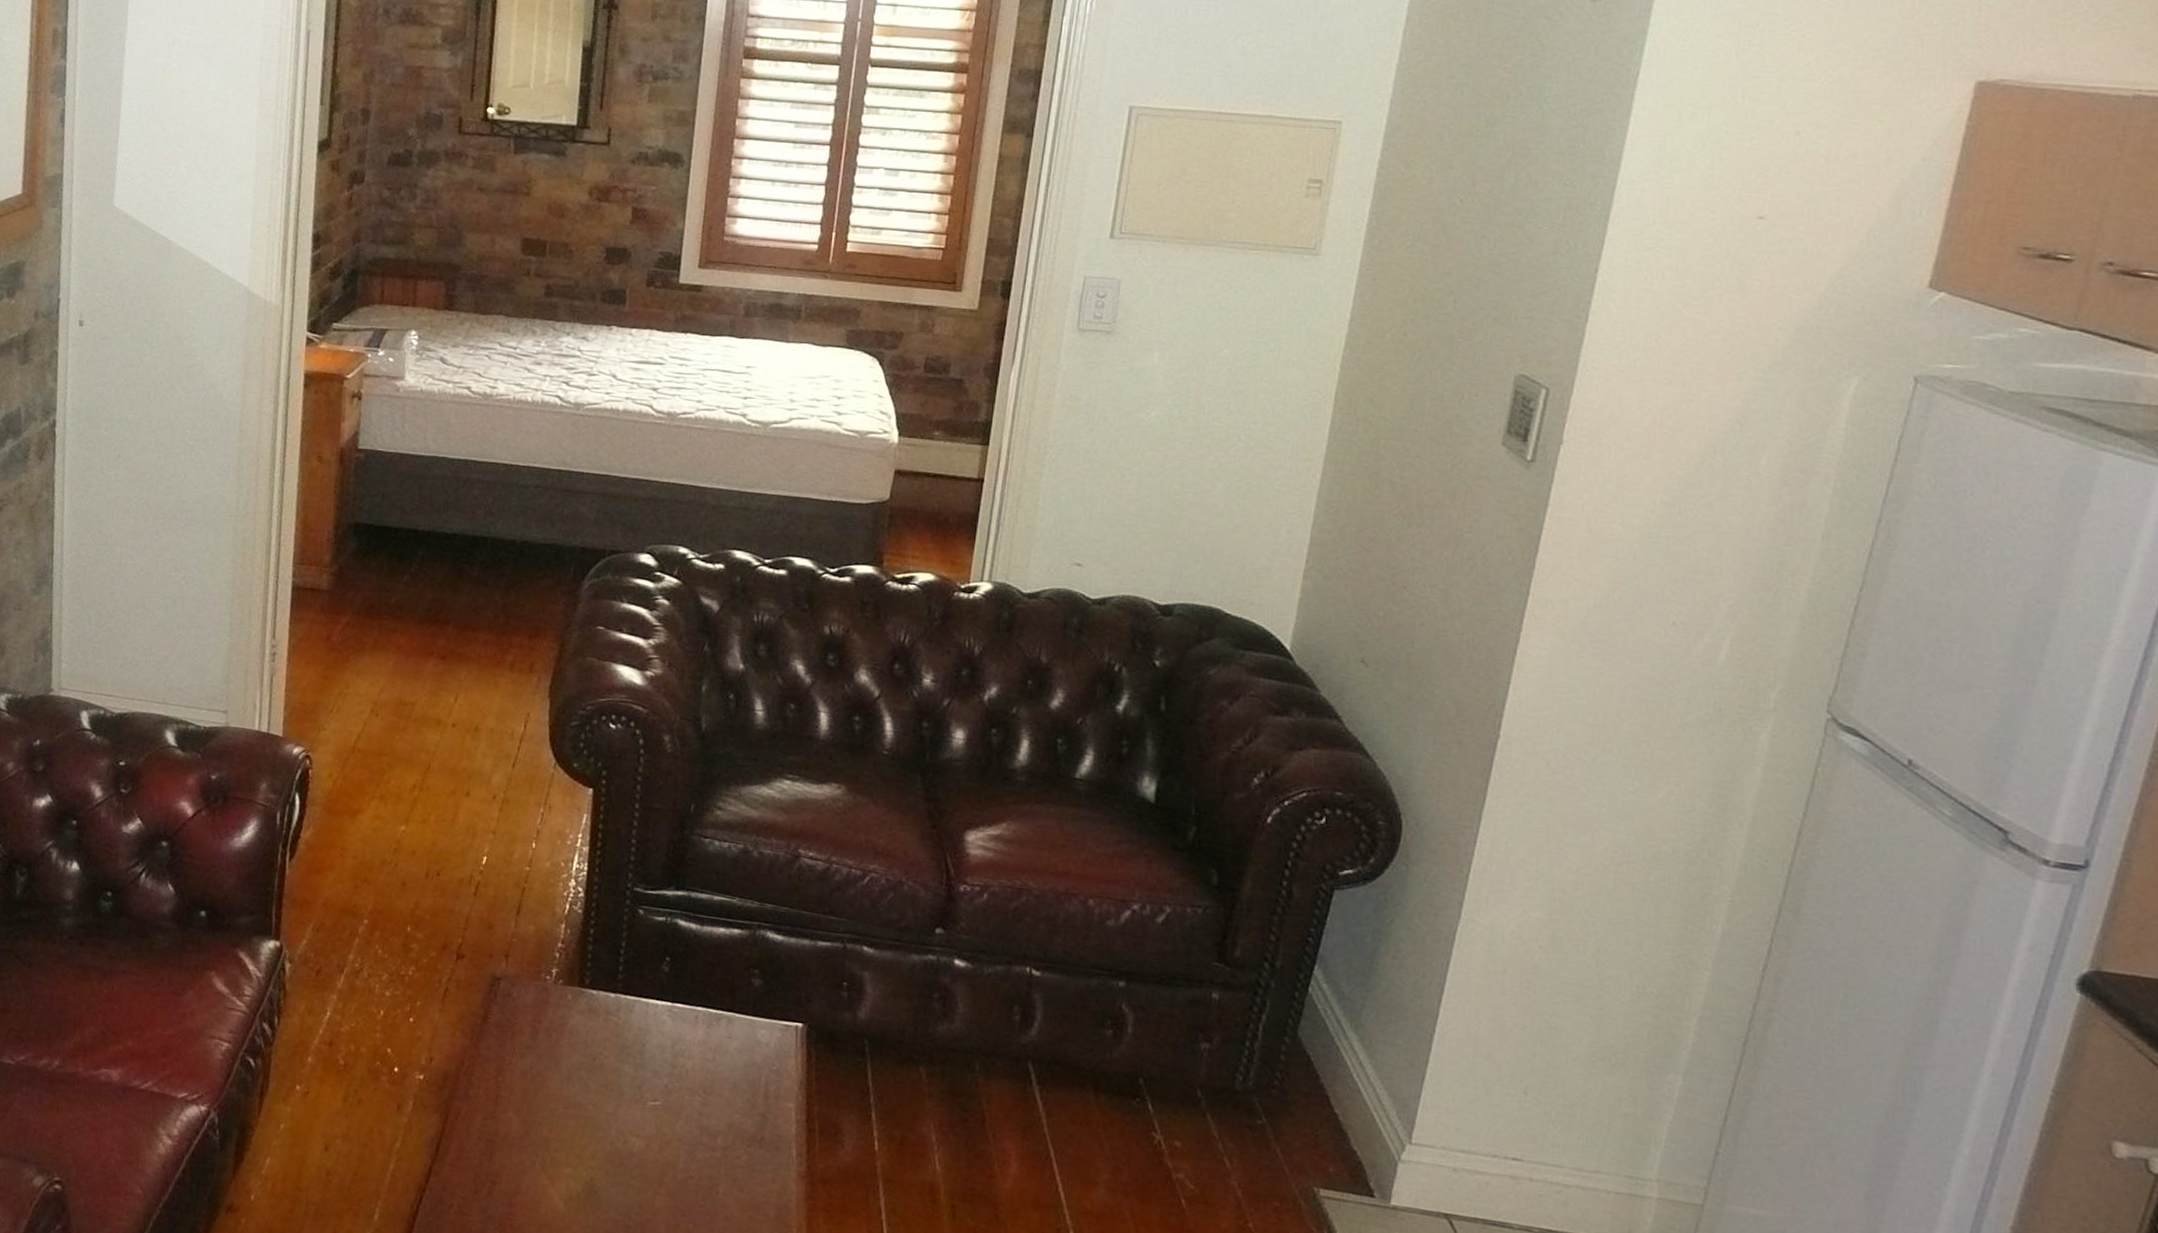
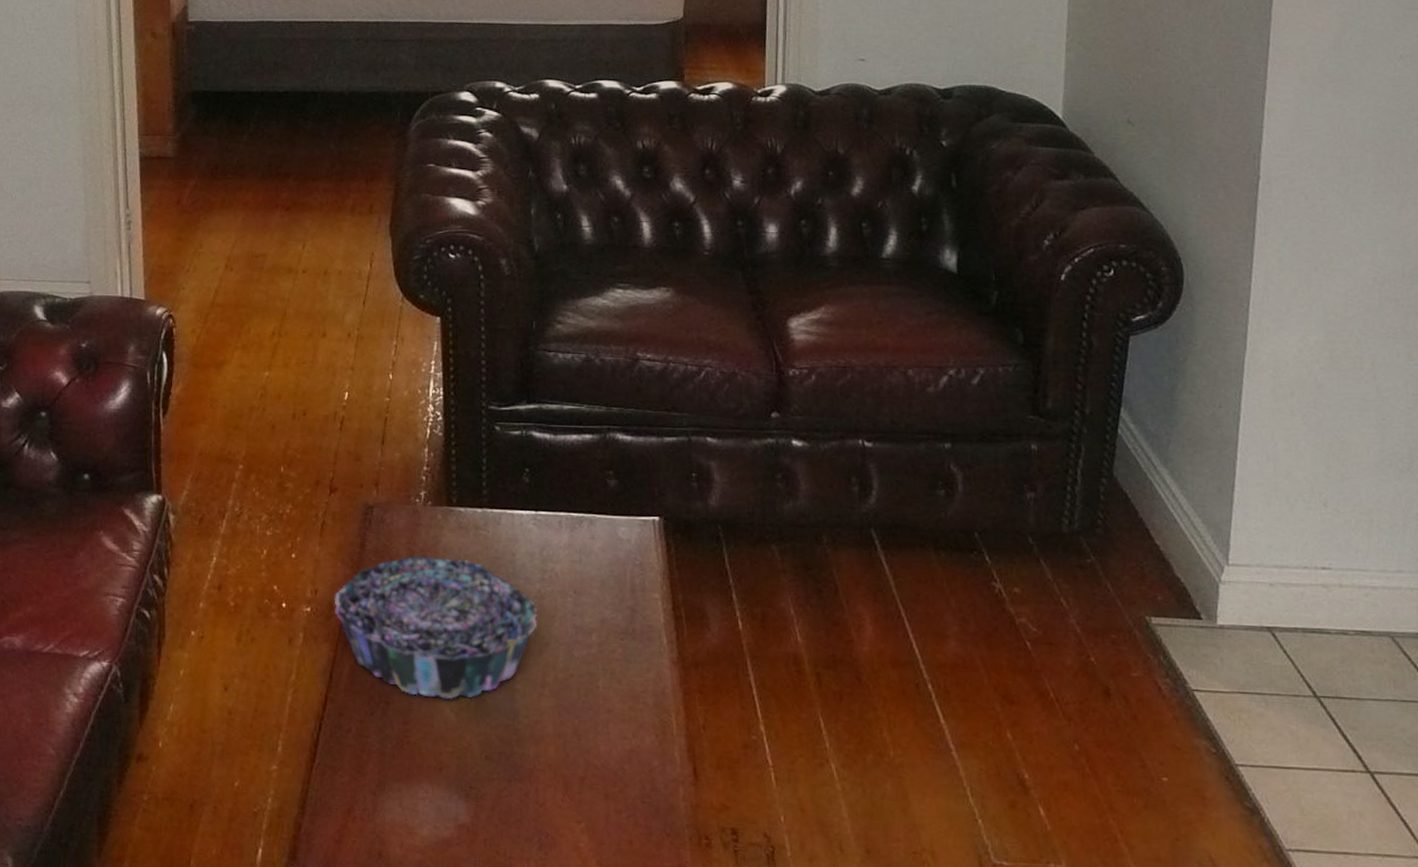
decorative bowl: none [449,1034,663,1188] -> present [335,556,538,700]

